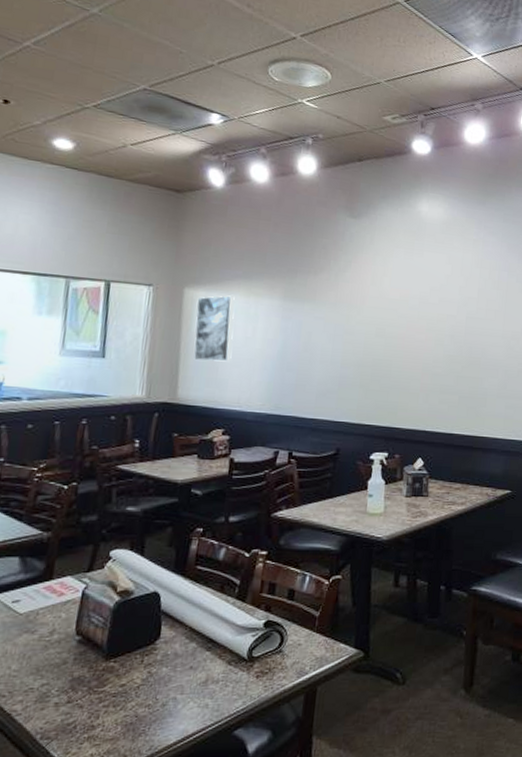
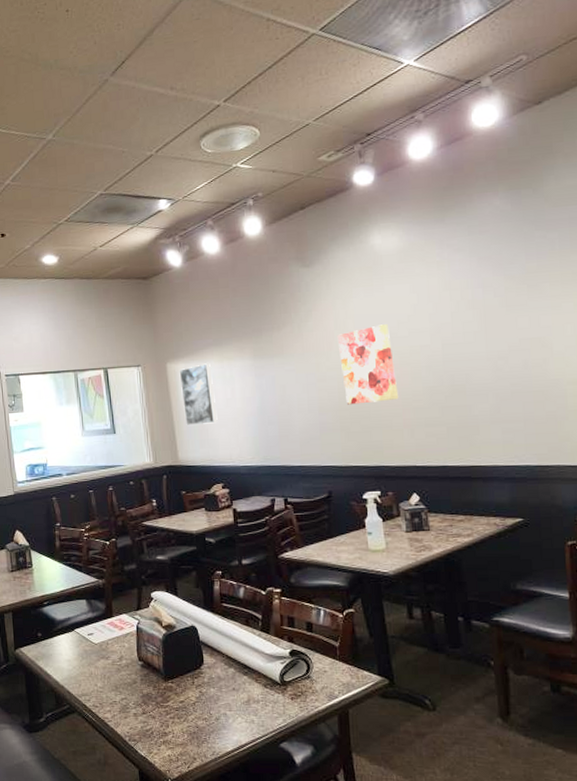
wall art: none [370,288,422,364] -> present [337,324,399,405]

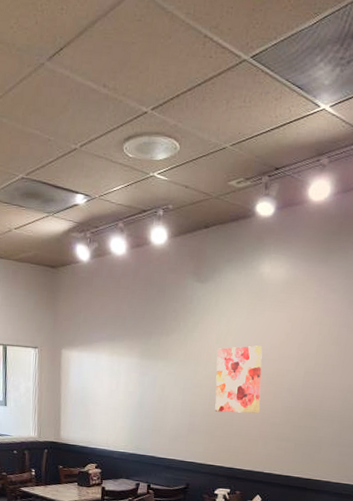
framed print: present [179,363,218,426] -> none [71,355,102,410]

